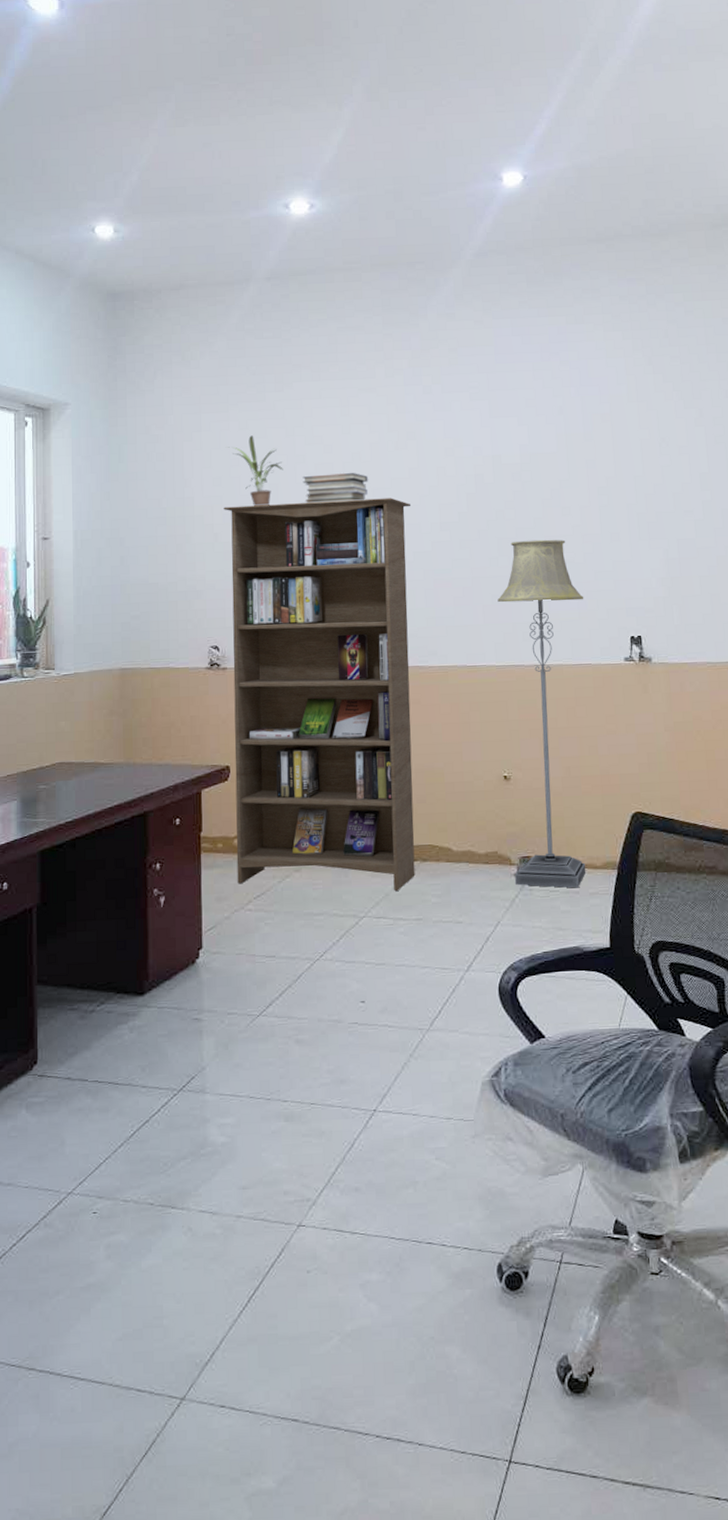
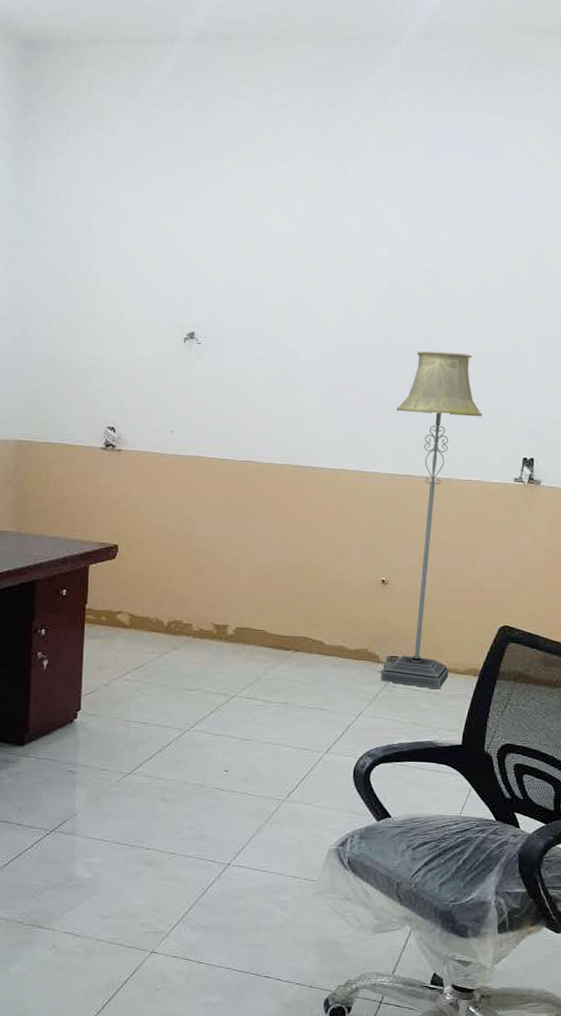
bookcase: present [224,498,415,891] -> none [118,286,321,676]
potted plant: present [228,435,283,506] -> none [138,213,194,289]
book stack: present [302,473,368,504] -> none [212,262,280,293]

